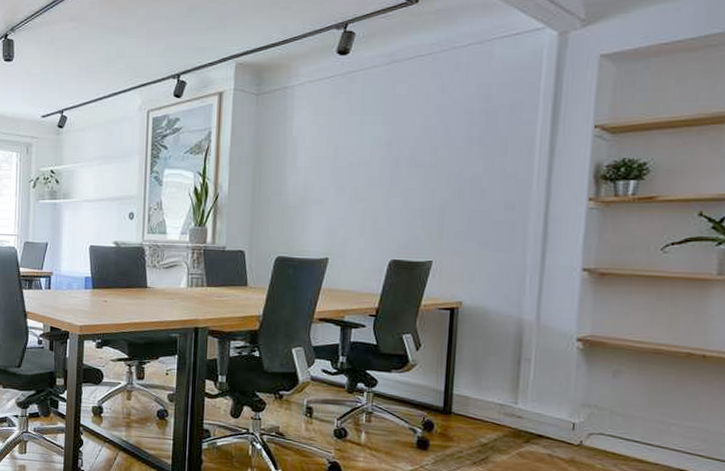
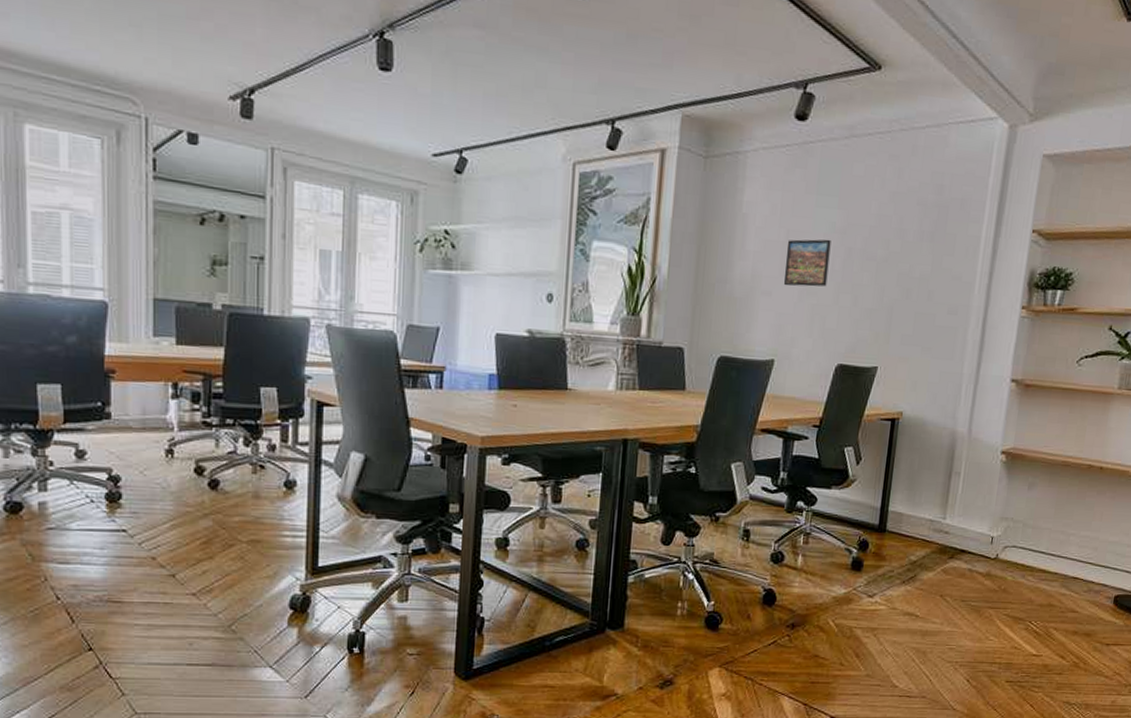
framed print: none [333,151,378,194] -> present [783,239,831,287]

